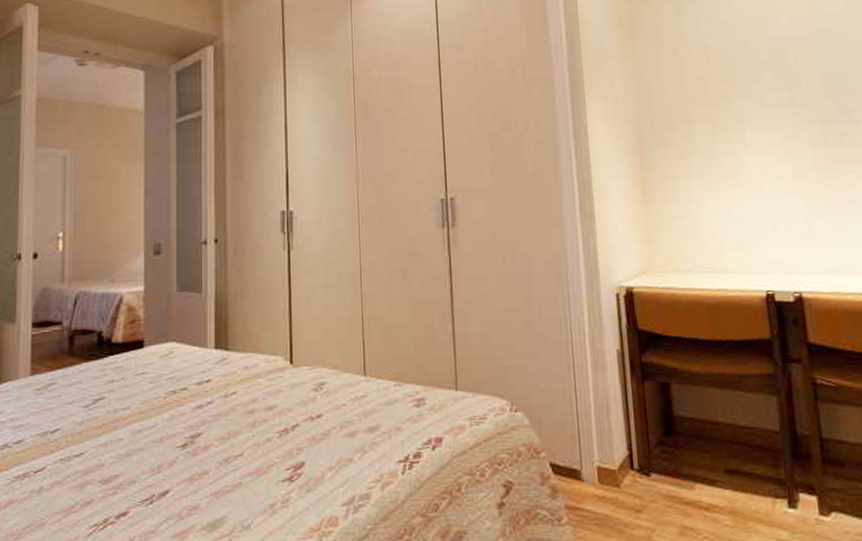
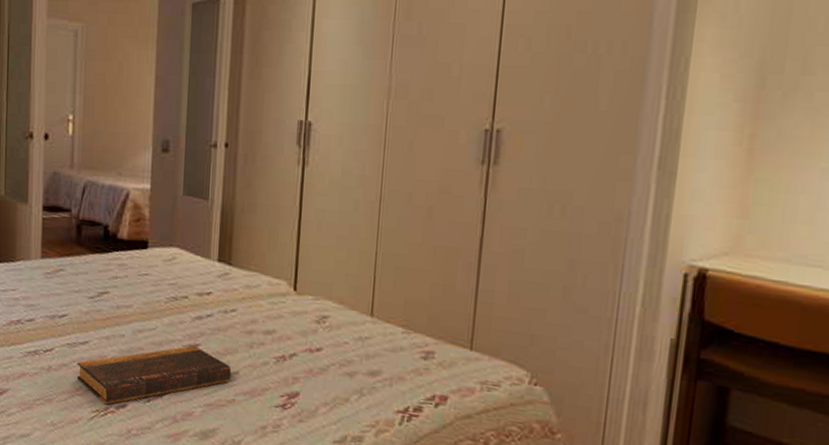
book: none [71,435,236,517] -> present [76,345,232,406]

